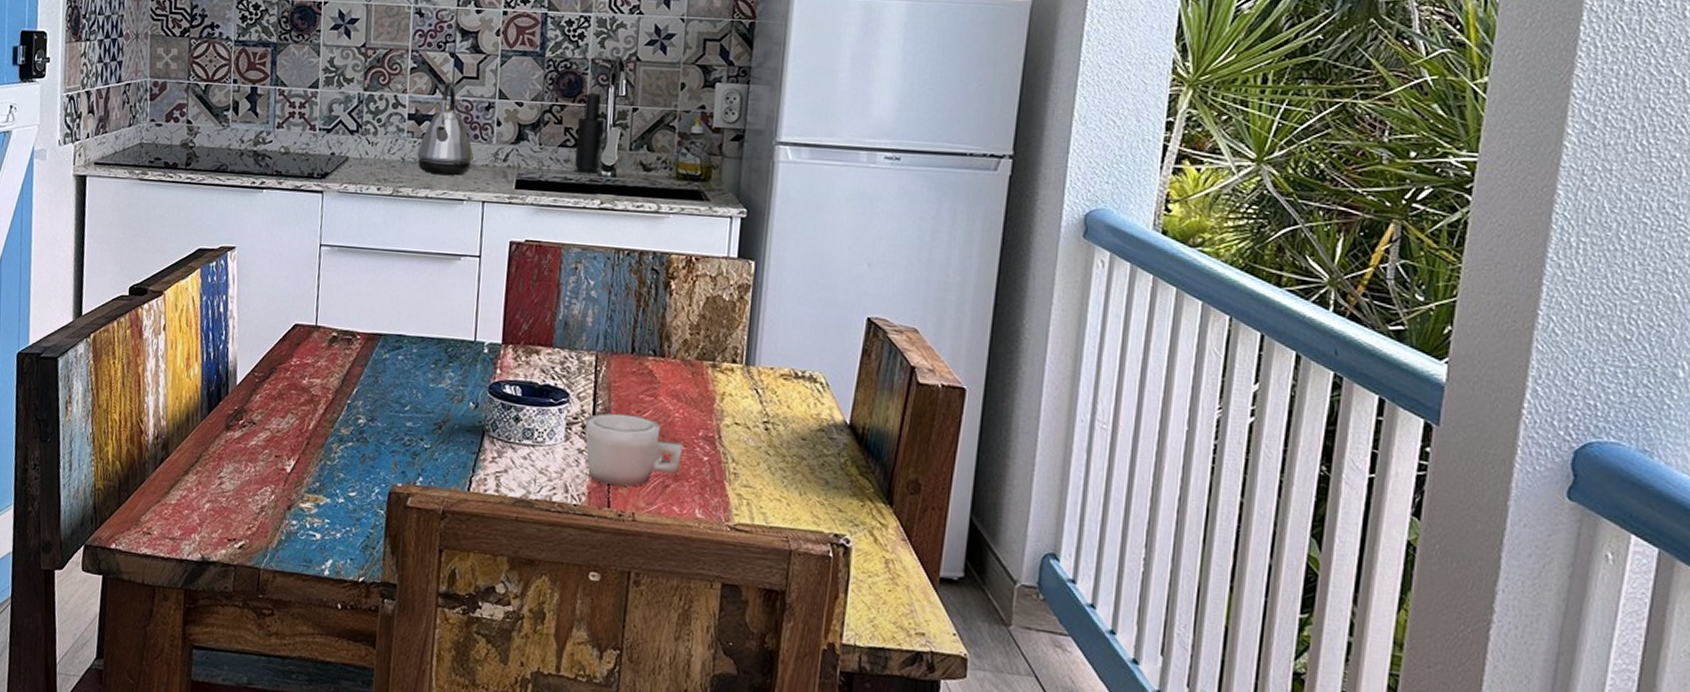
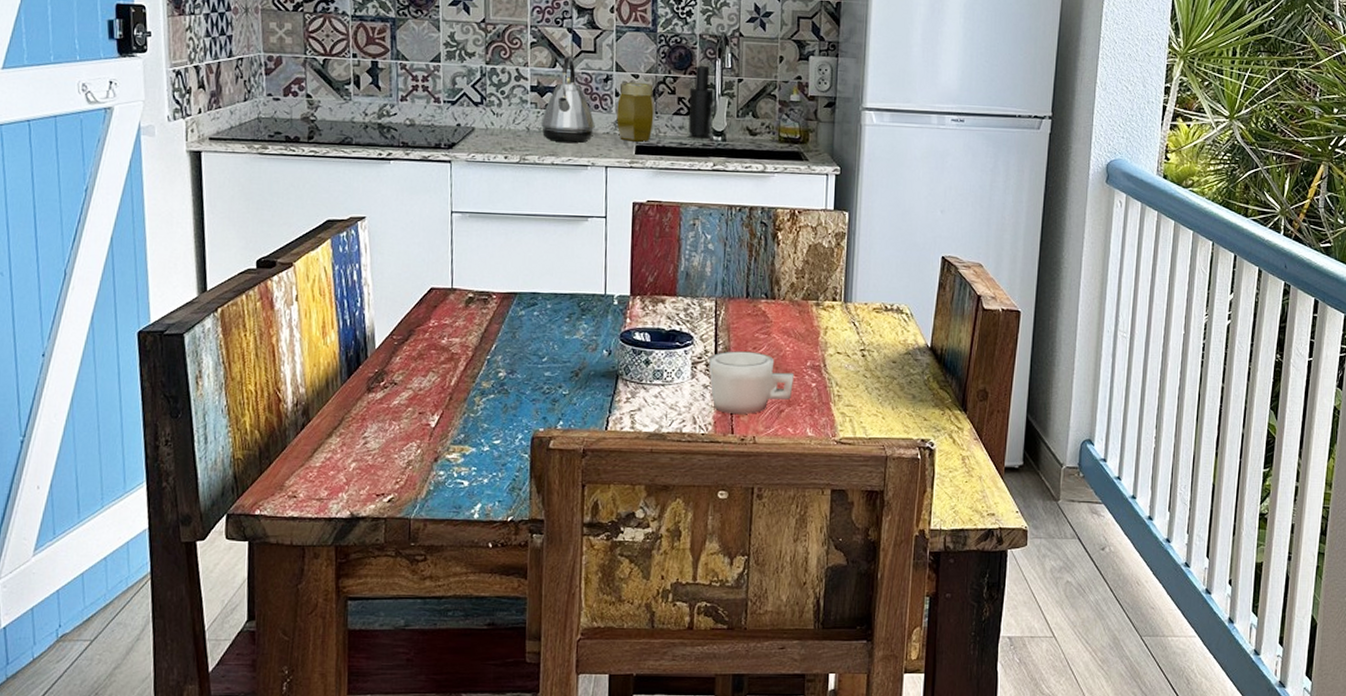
jar: none [496,110,540,176] -> present [616,82,656,142]

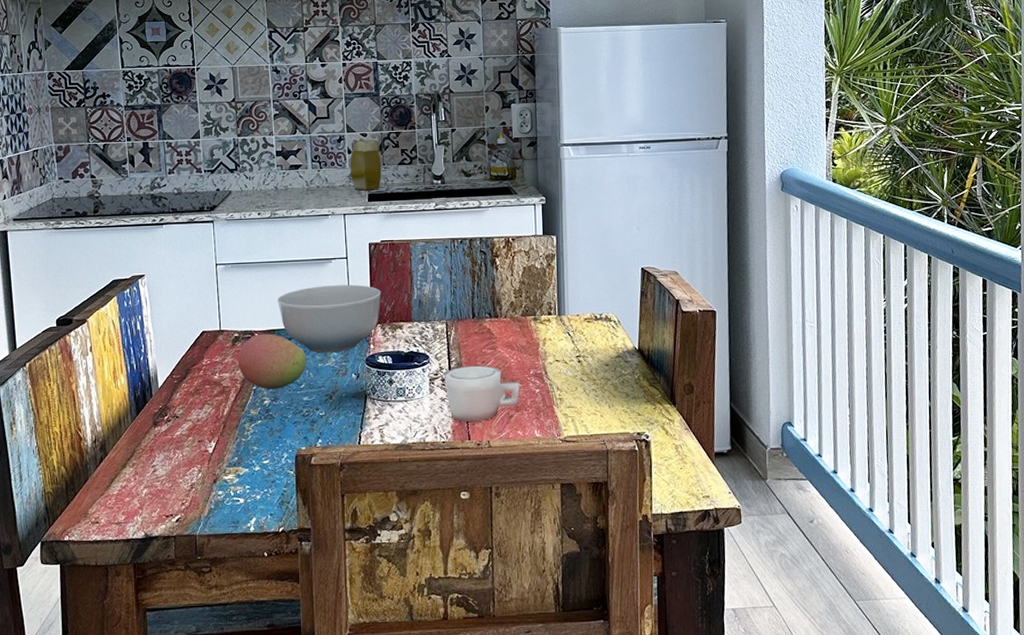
fruit: none [471,296,551,361] -> present [238,333,306,390]
bowl: none [522,246,643,325] -> present [278,284,381,353]
kettle: present [540,56,595,143] -> none [286,123,332,197]
soap dispenser: present [688,66,713,140] -> none [411,121,432,184]

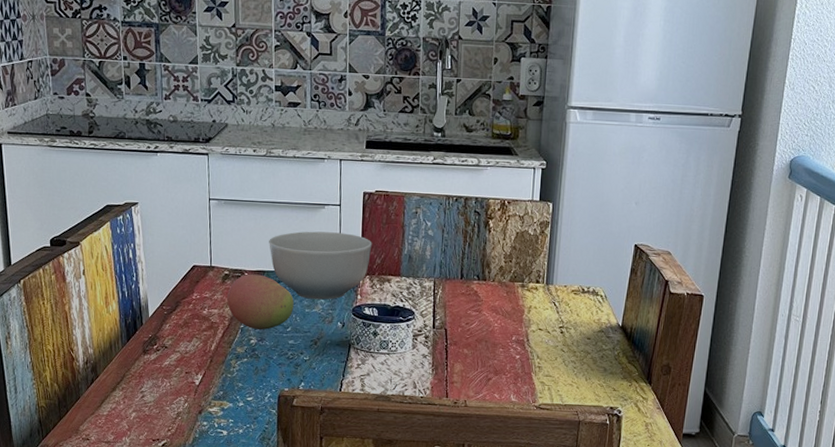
jar: present [350,139,383,191] -> none [349,82,384,137]
cup: present [444,365,520,423] -> none [427,325,501,381]

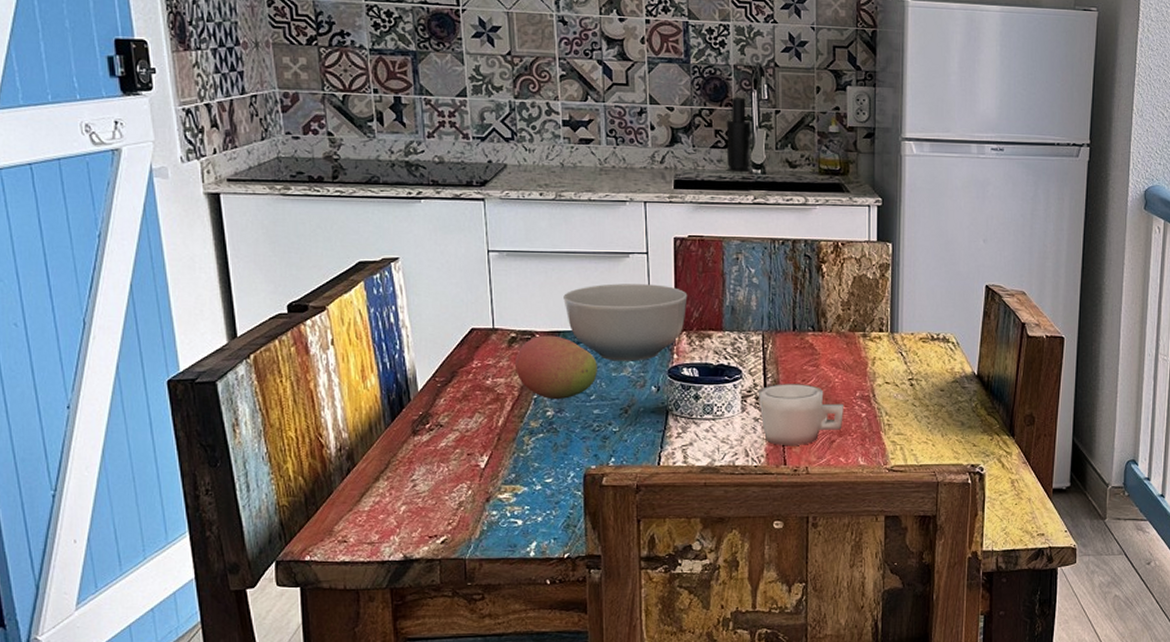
soap dispenser: none [412,67,434,136] -> present [727,98,750,173]
cup: none [427,325,501,381] -> present [759,384,843,446]

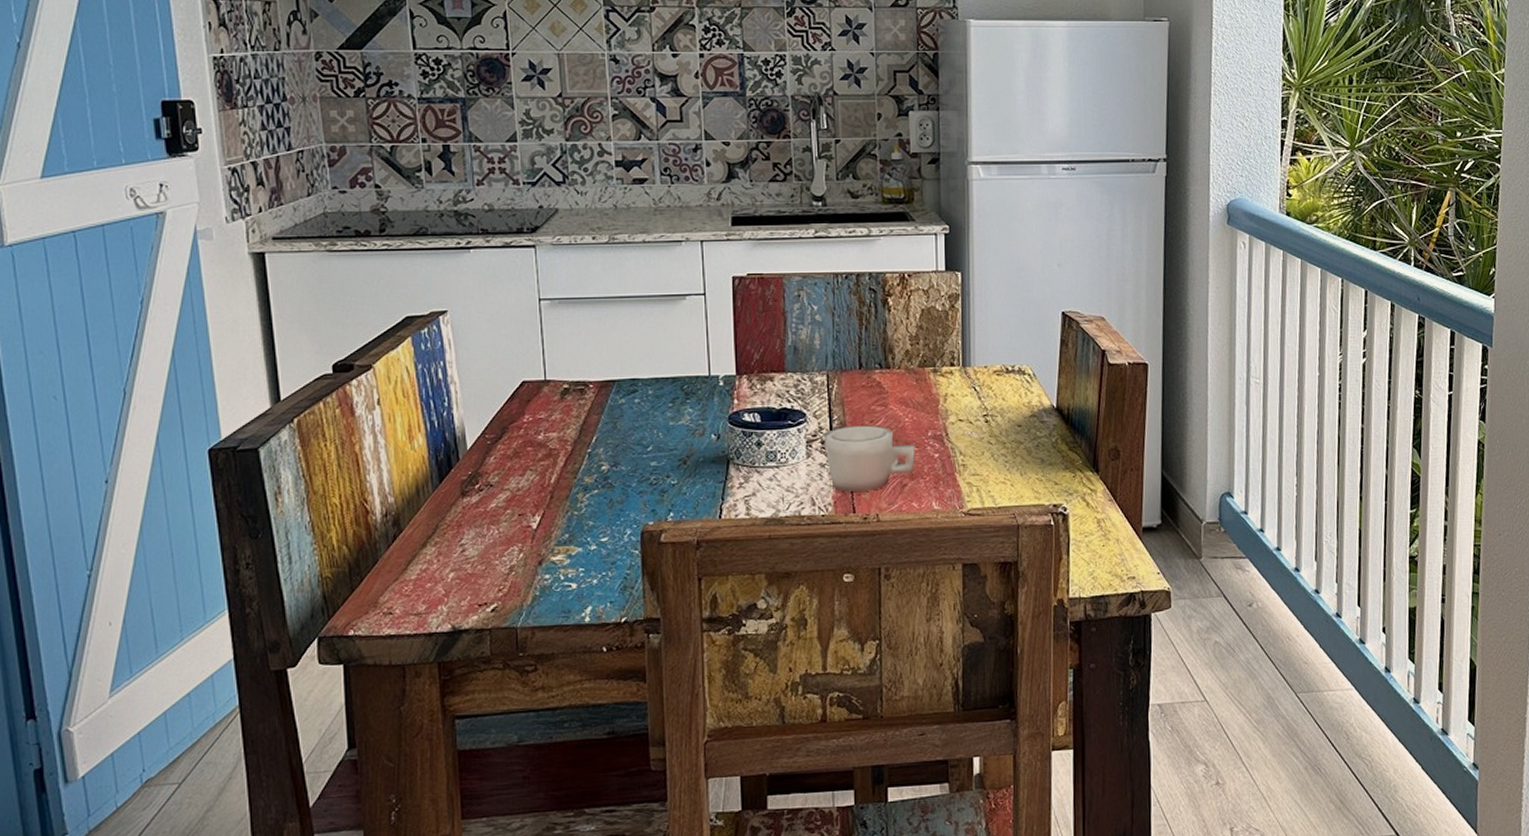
fruit: present [515,335,597,400] -> none [568,385,654,453]
bowl: present [563,283,688,361] -> none [618,326,748,409]
soap dispenser: present [727,98,750,173] -> none [785,129,810,206]

